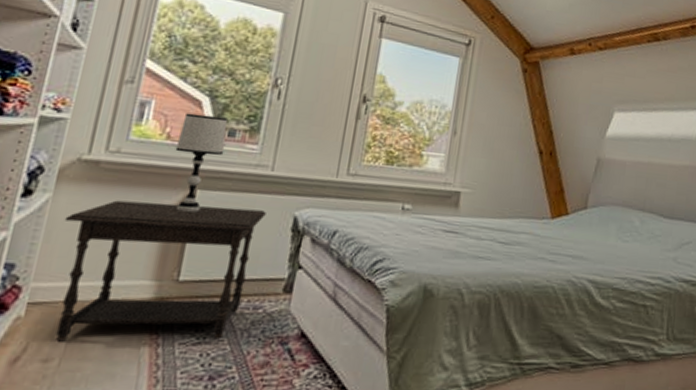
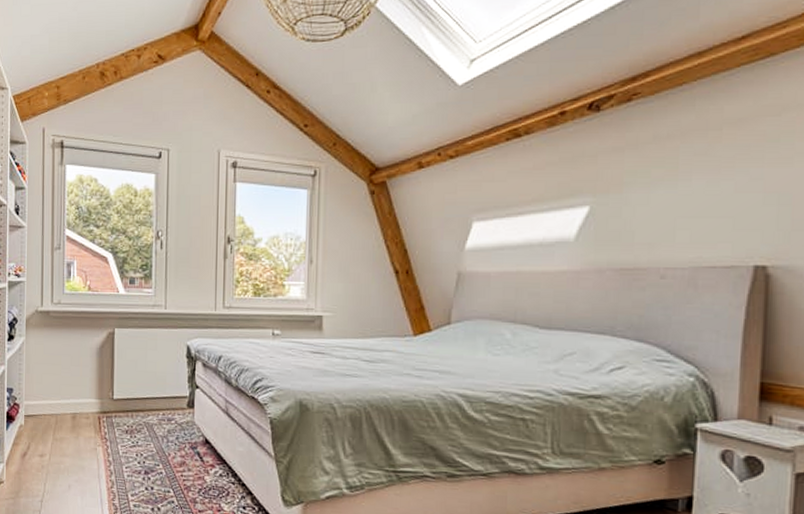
side table: present [55,200,266,342] -> none [35,340,166,444]
table lamp: present [175,113,228,212] -> none [95,268,129,346]

